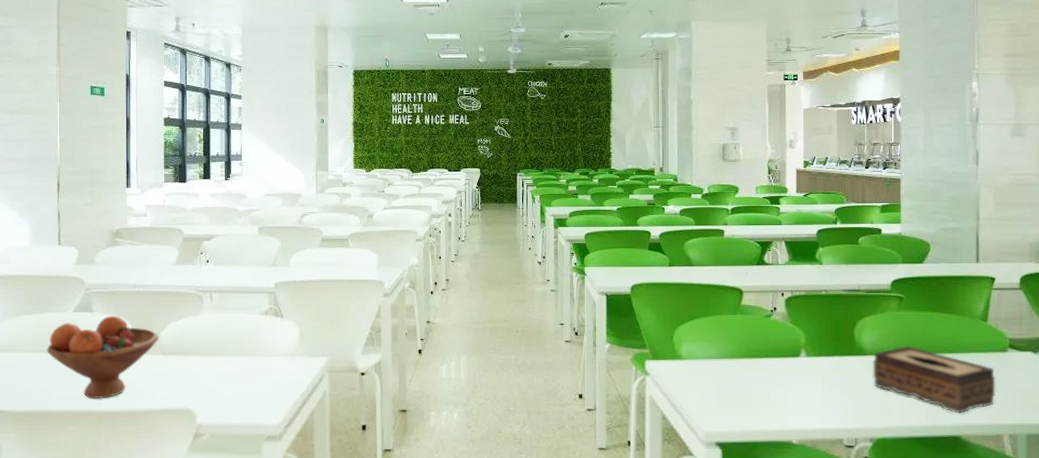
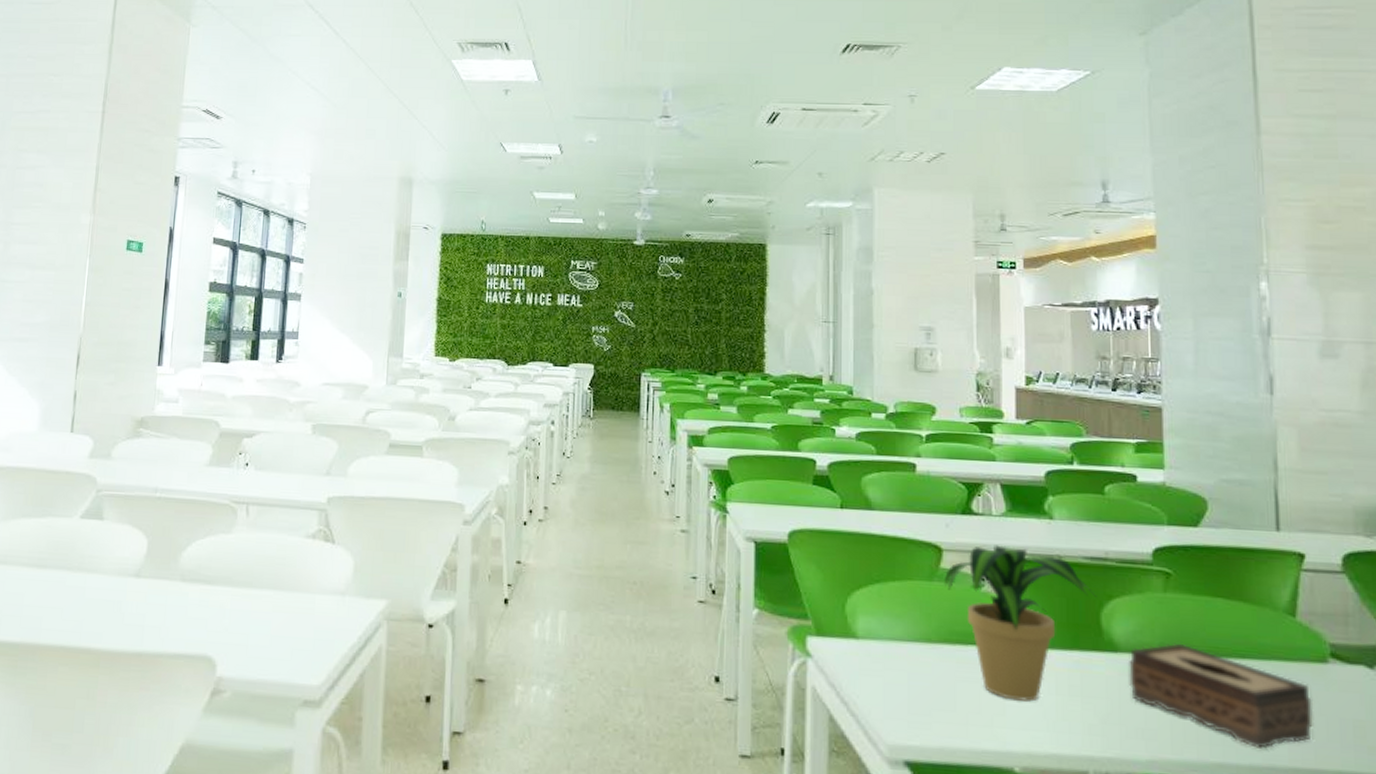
fruit bowl: present [47,314,159,398] -> none [43,524,180,634]
potted plant: none [744,286,852,394] -> present [943,545,1097,702]

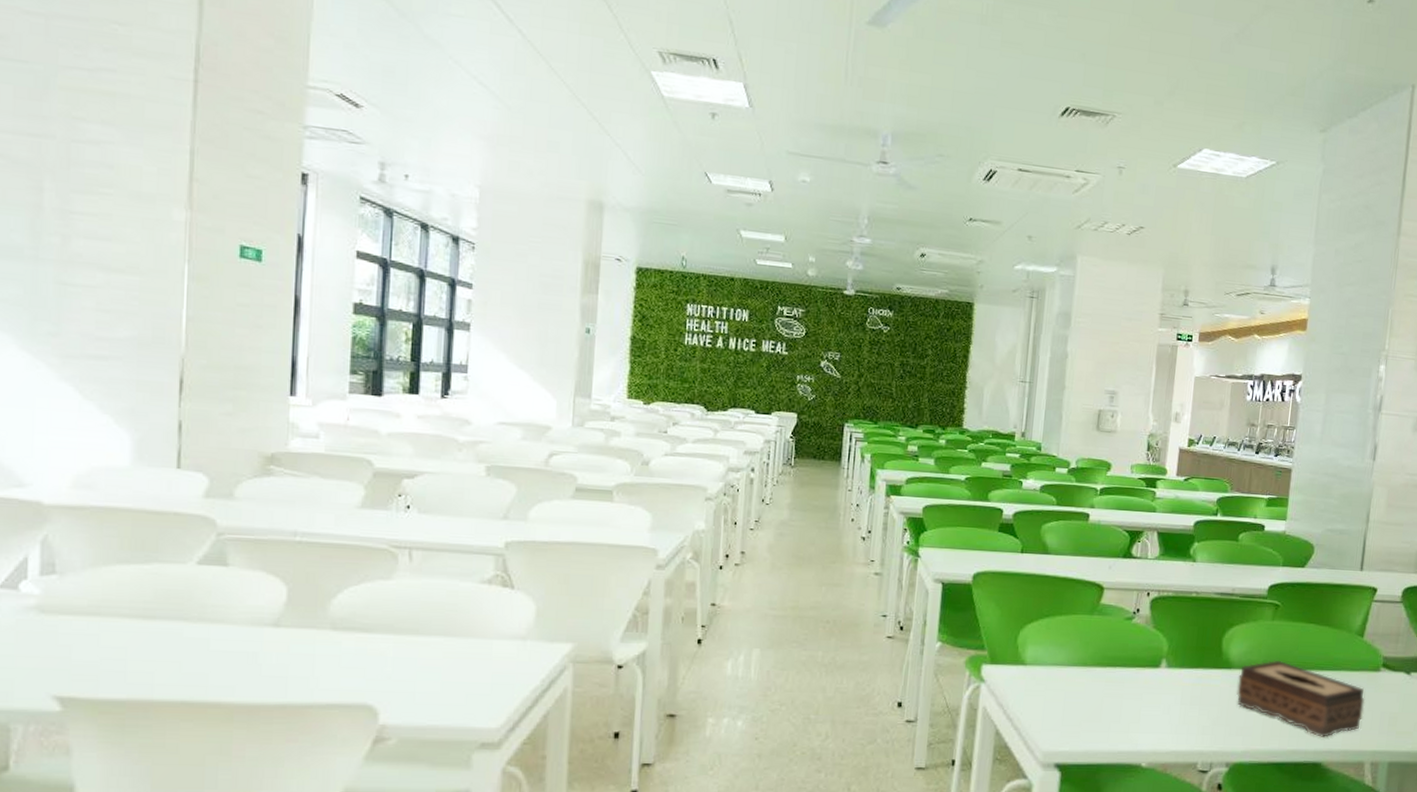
potted plant: present [943,545,1097,702] -> none [1102,584,1222,711]

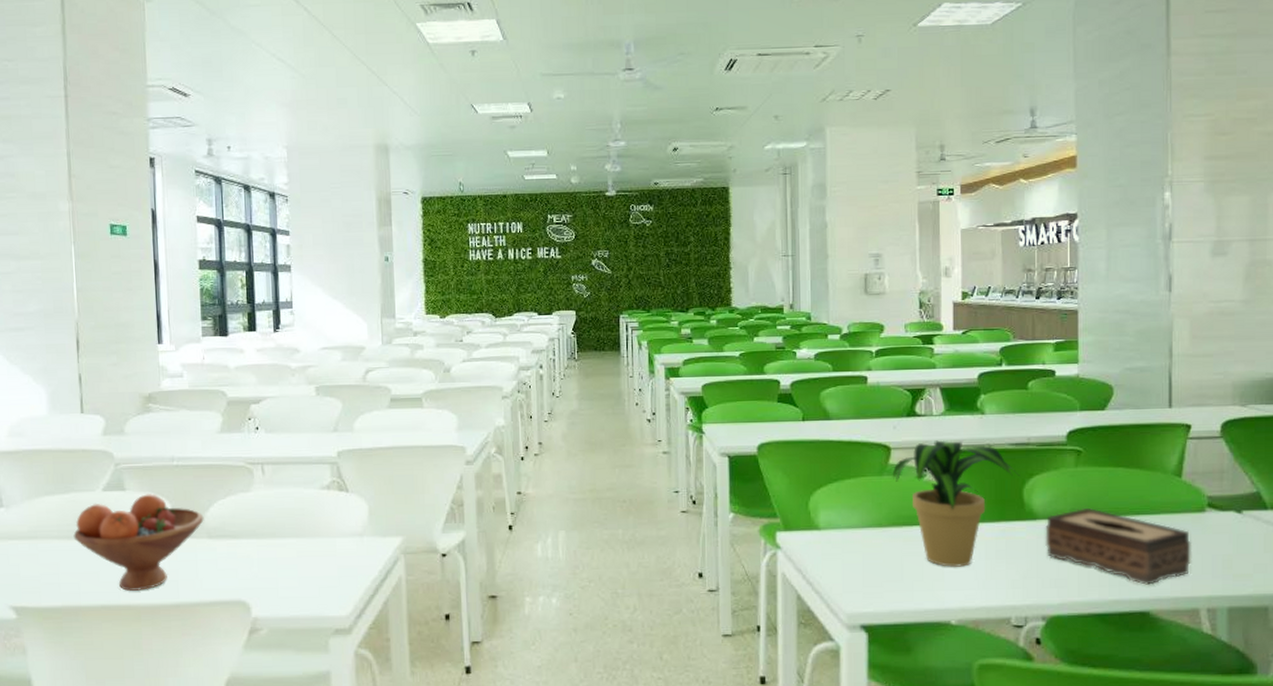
fruit bowl: none [151,571,329,686] -> present [73,493,204,591]
potted plant: none [1102,584,1222,711] -> present [892,440,1021,567]

